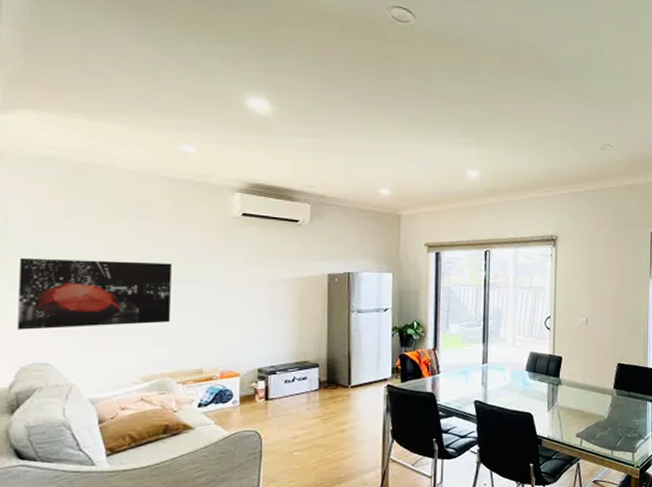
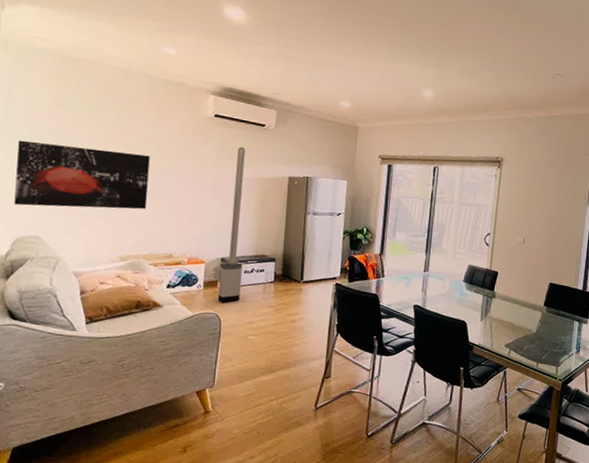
antenna: none [250,245,283,419] -> present [213,146,246,304]

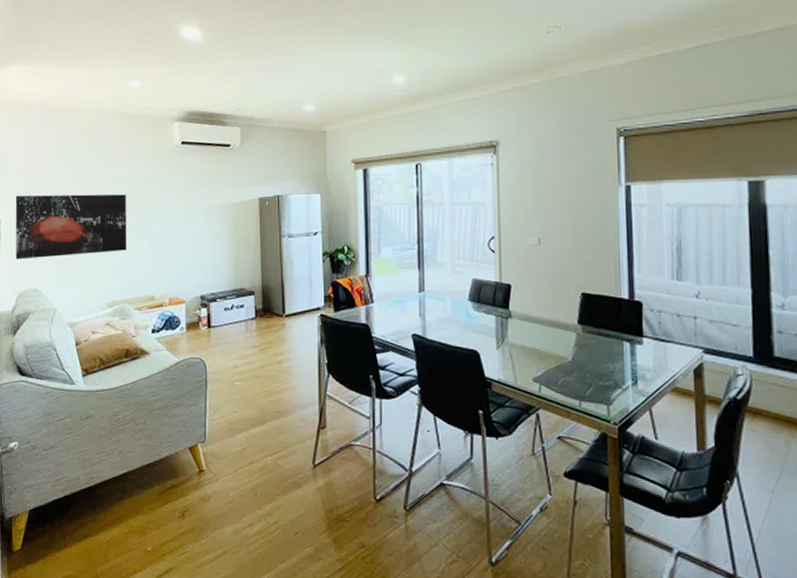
antenna: present [213,146,246,304] -> none [194,171,222,346]

